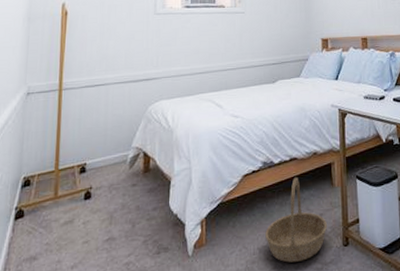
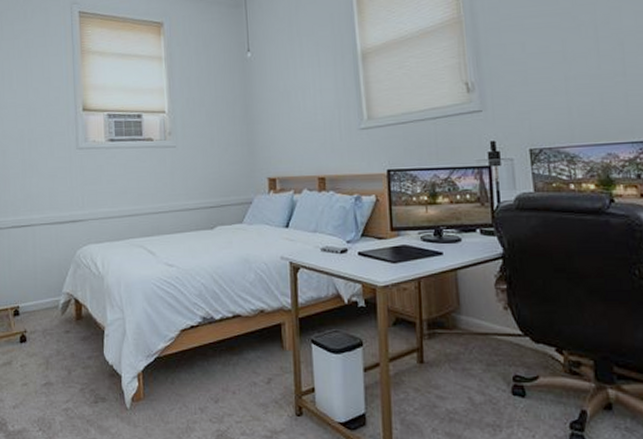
basket: present [265,177,328,263] -> none [207,336,278,427]

